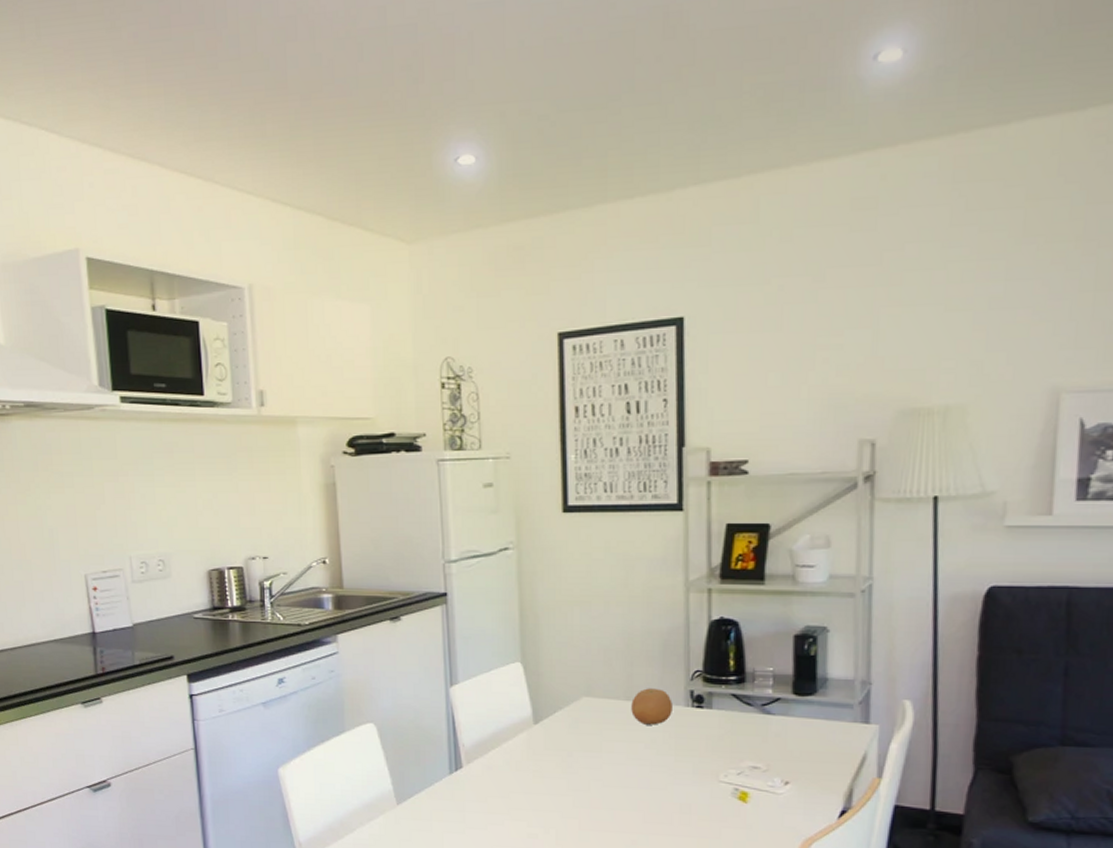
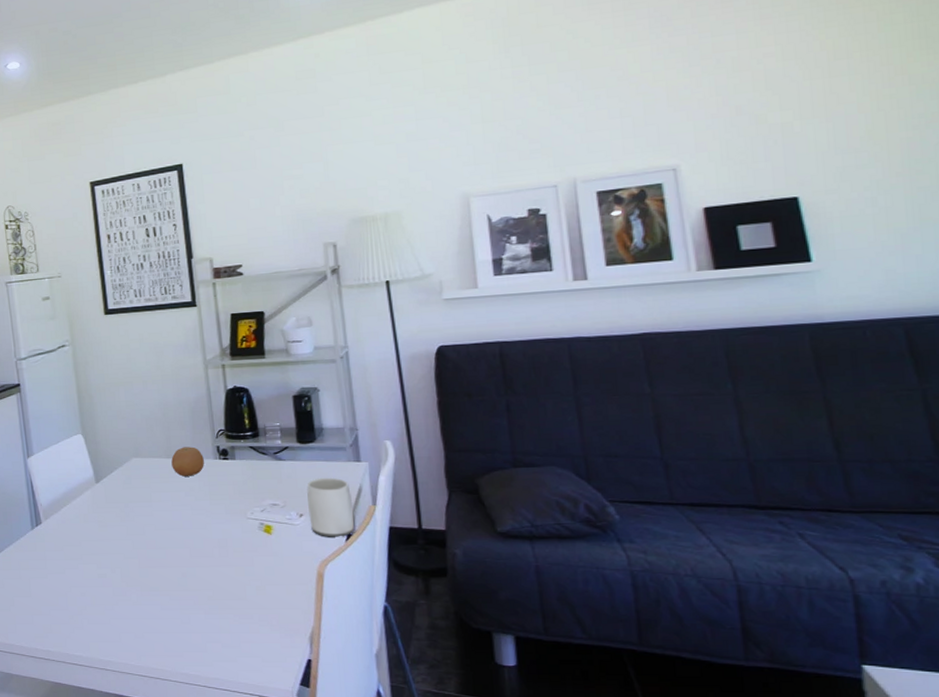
mug: none [796,739,854,813] -> present [307,477,355,537]

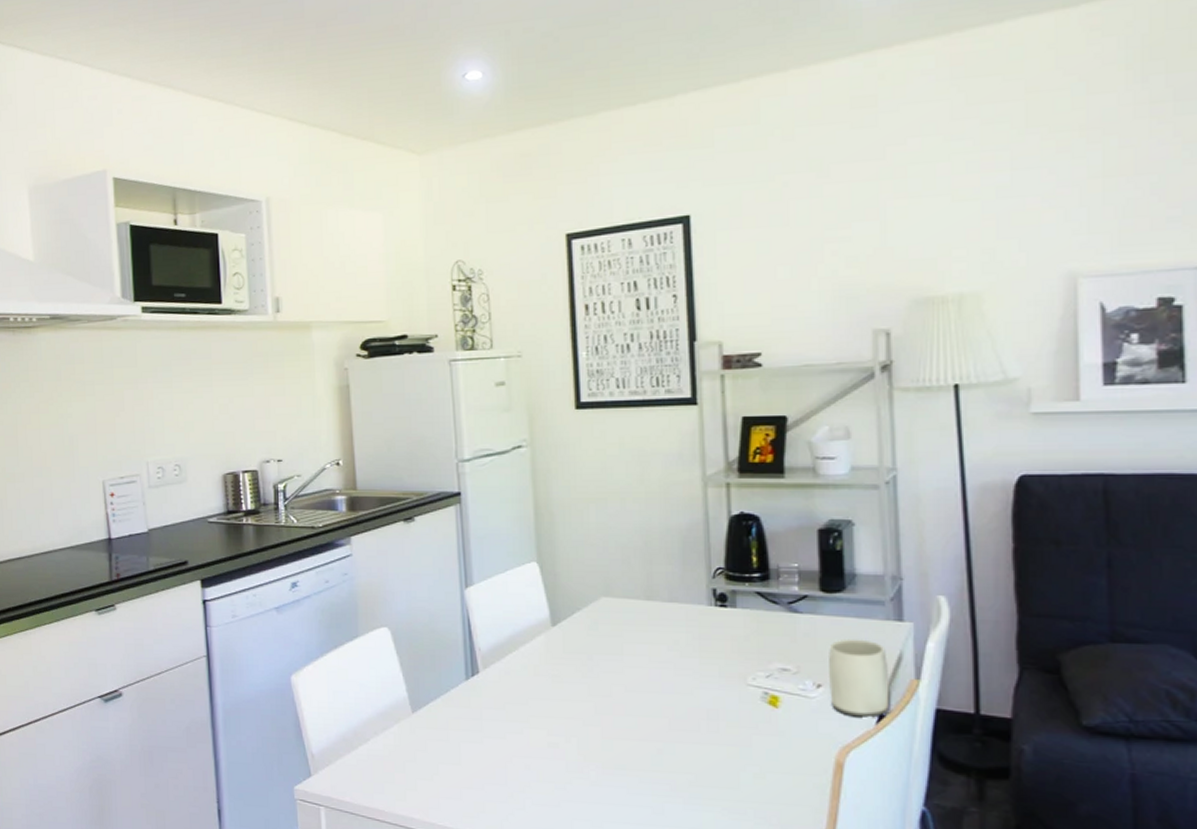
fruit: present [171,447,204,477] -> none [652,587,695,626]

